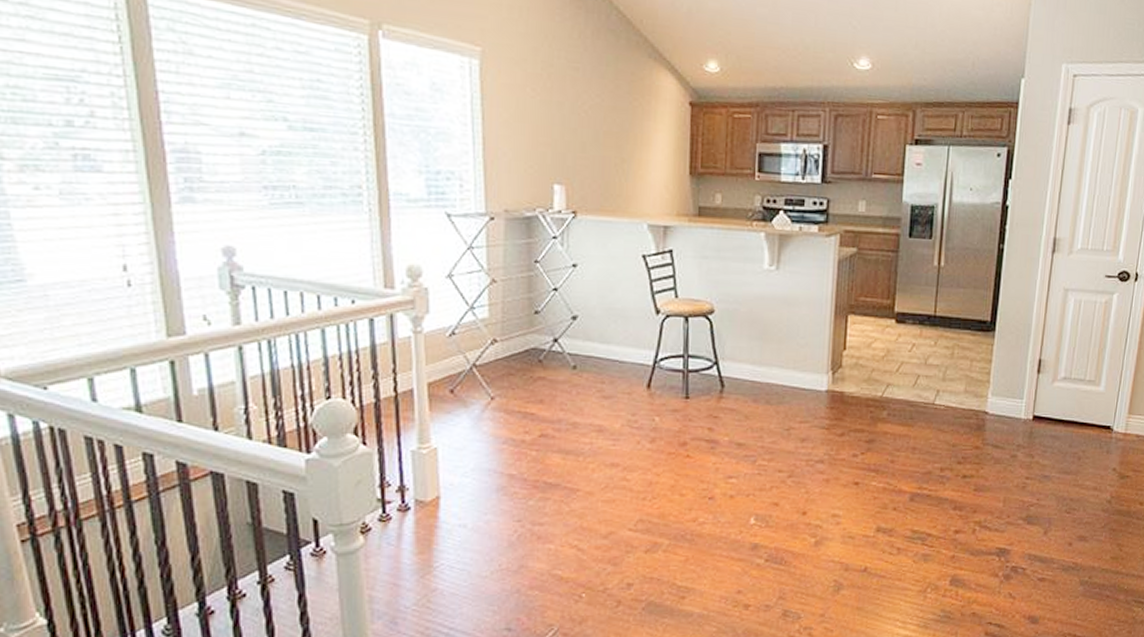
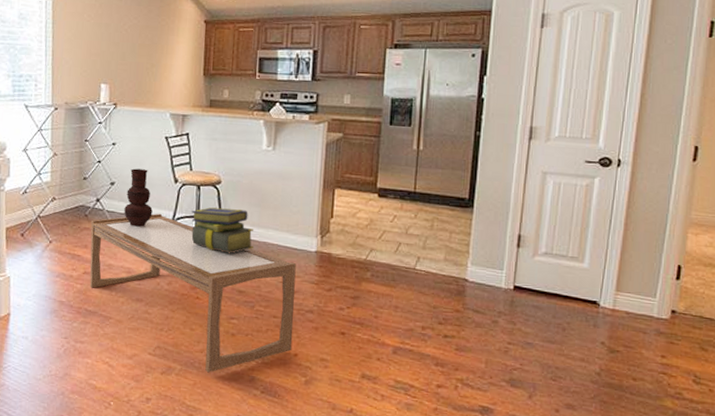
coffee table: none [547,353,804,545] -> present [89,213,296,373]
vase: none [590,297,629,372] -> present [123,168,153,227]
stack of books: none [678,343,754,399] -> present [191,207,253,253]

